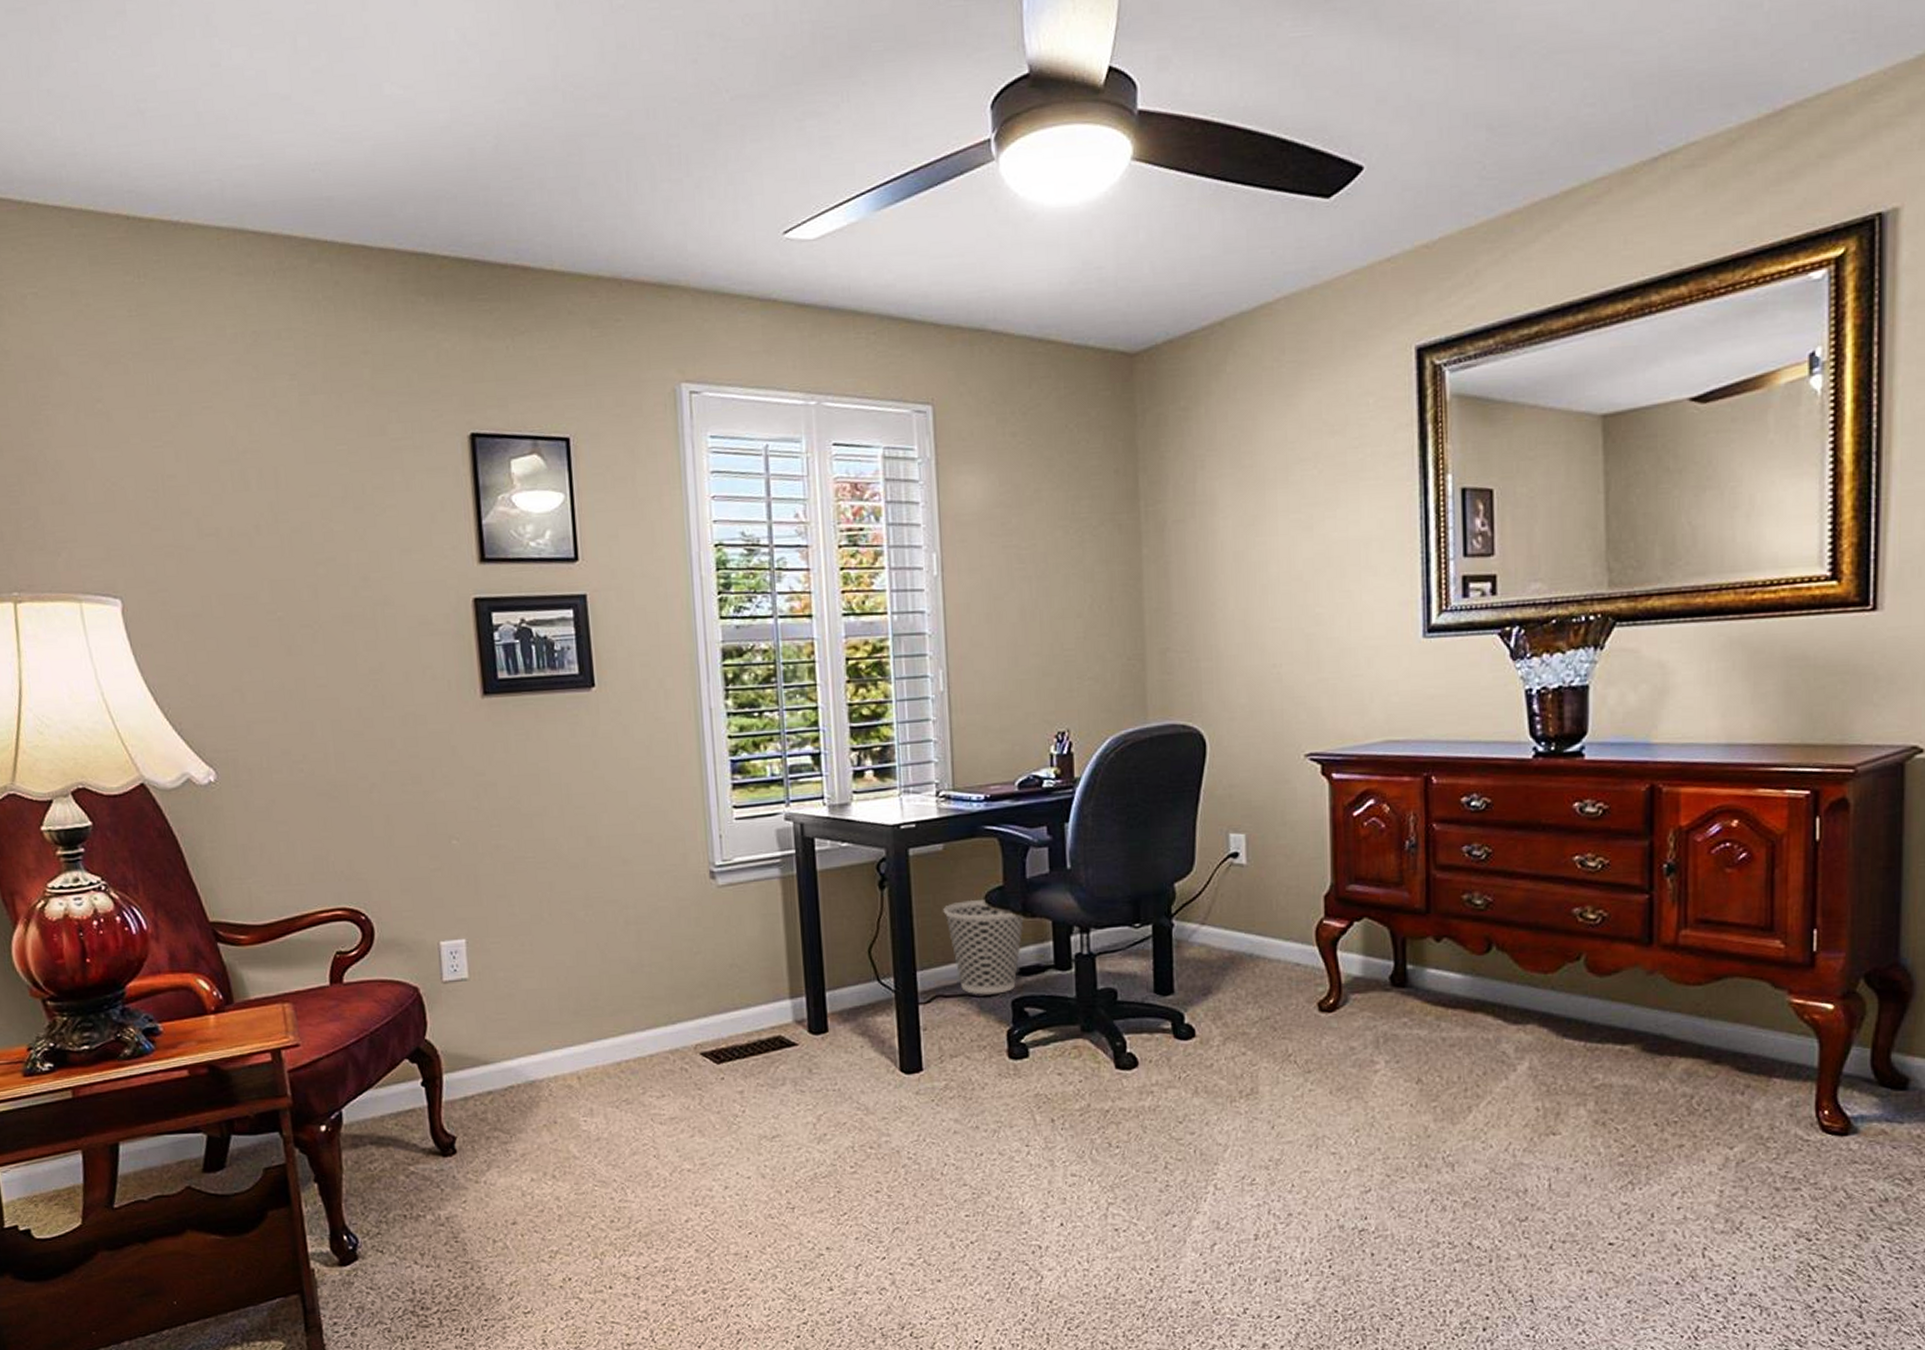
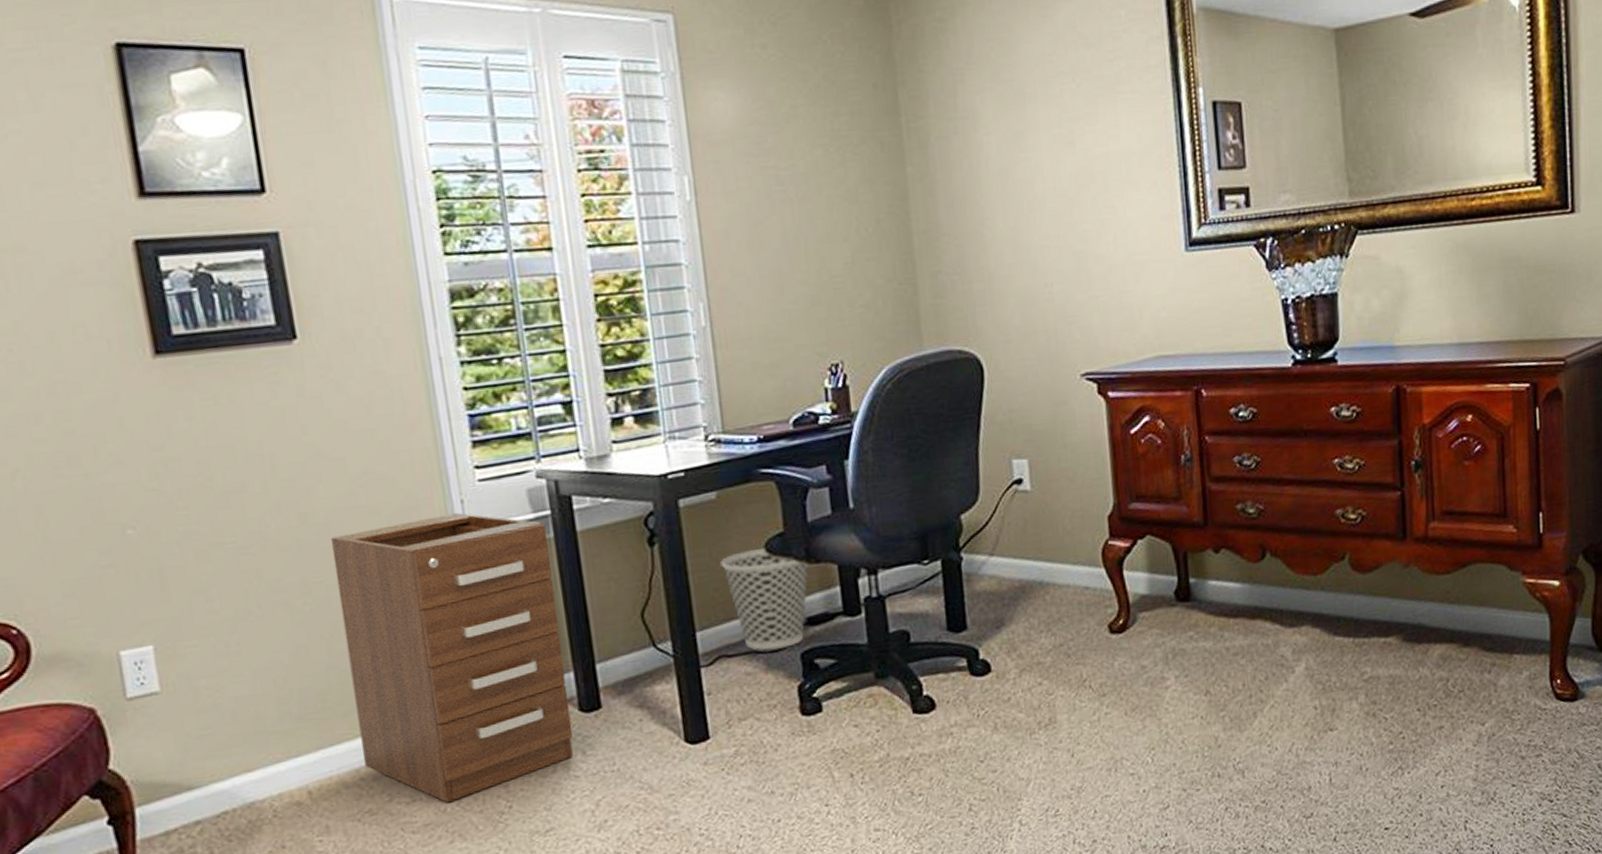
filing cabinet: none [610,845,802,1101] -> present [331,512,573,803]

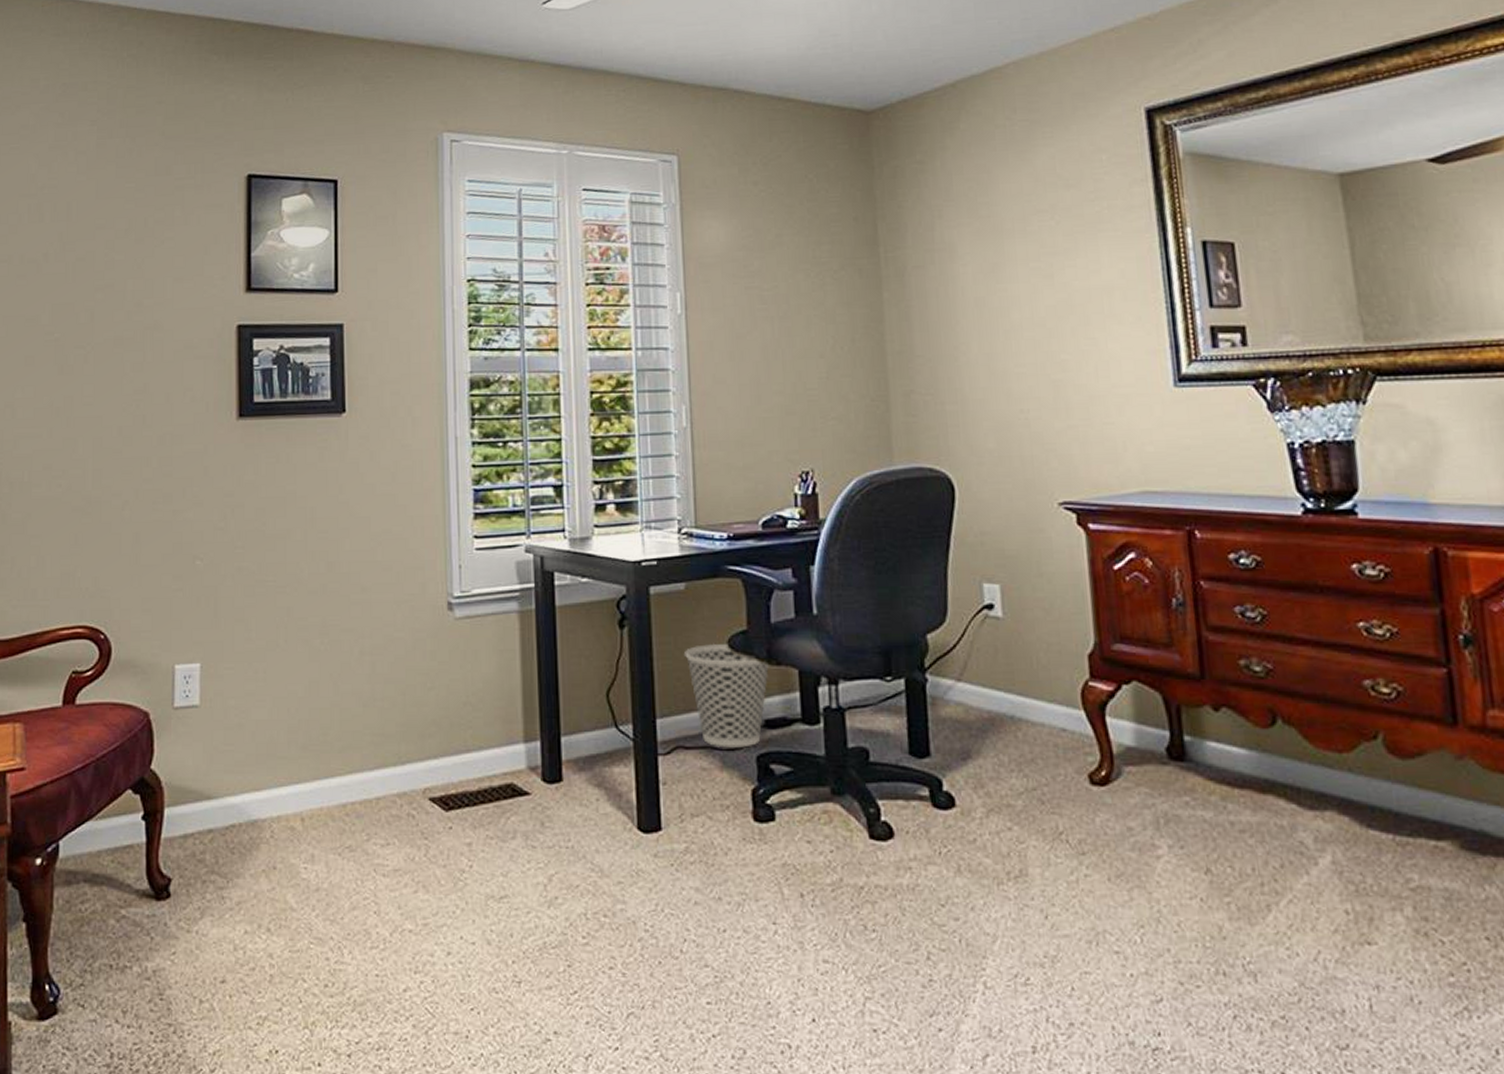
filing cabinet: present [331,512,573,803] -> none [349,576,534,852]

